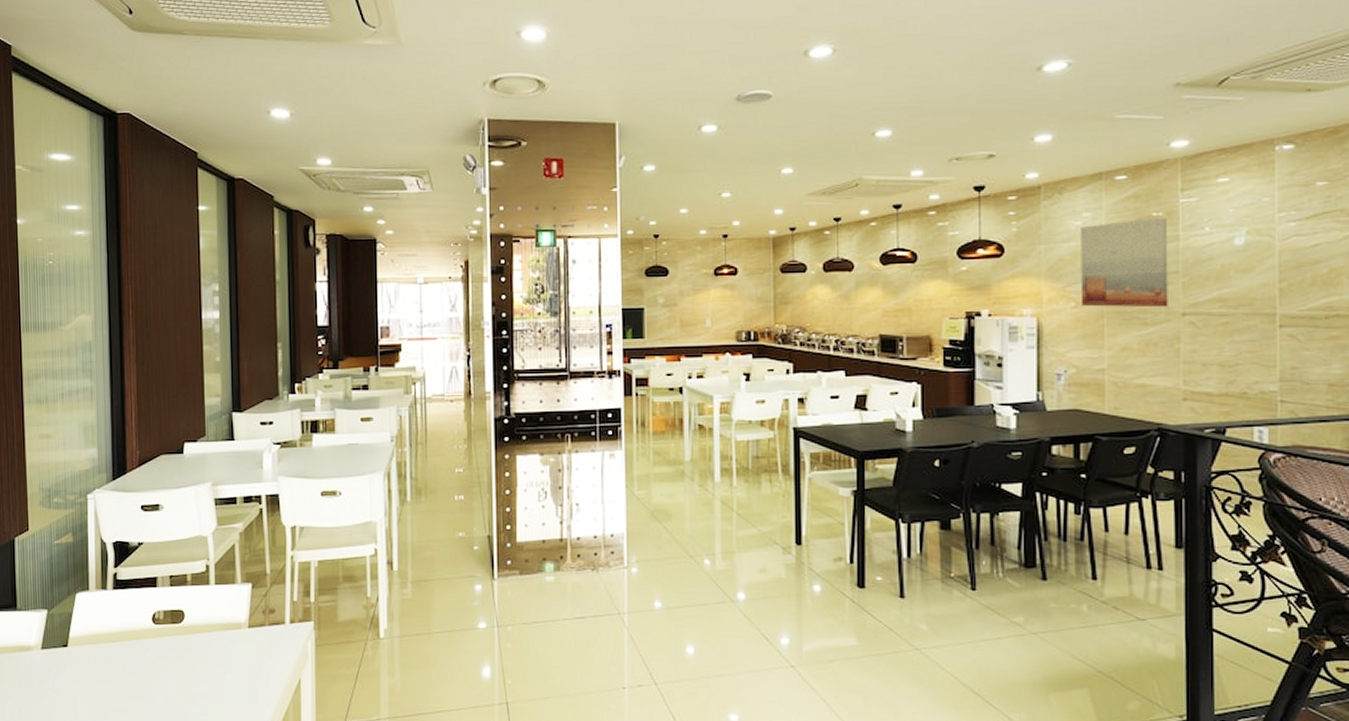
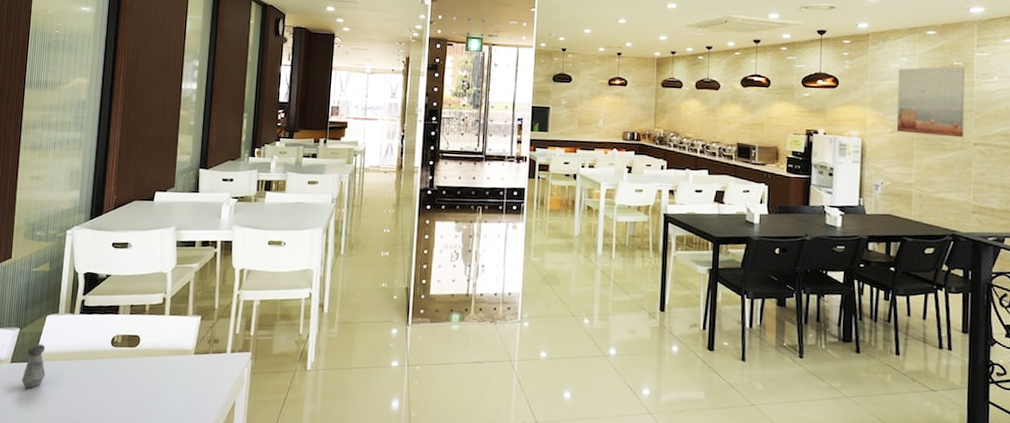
salt shaker: none [56,626,82,677] -> present [22,344,46,389]

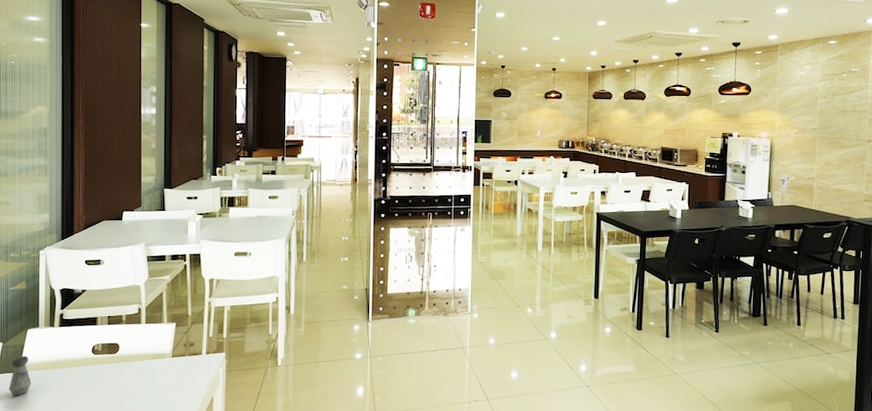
wall art: present [896,66,965,138] -> none [801,72,861,136]

